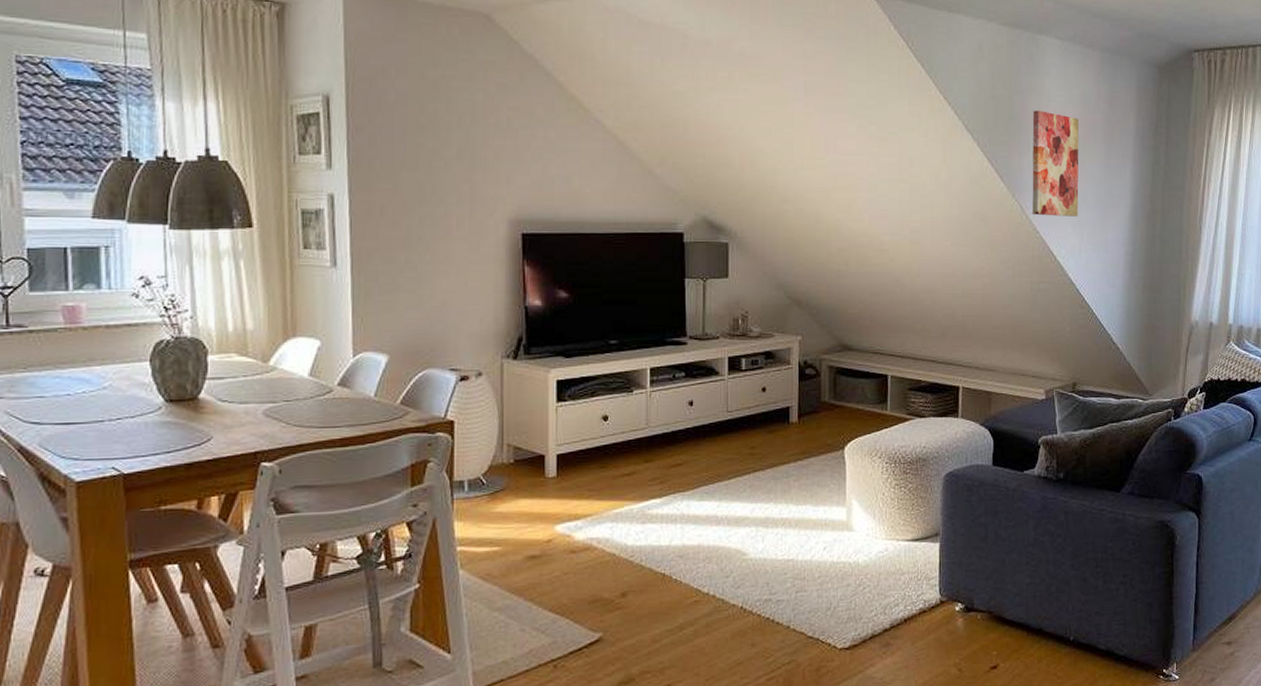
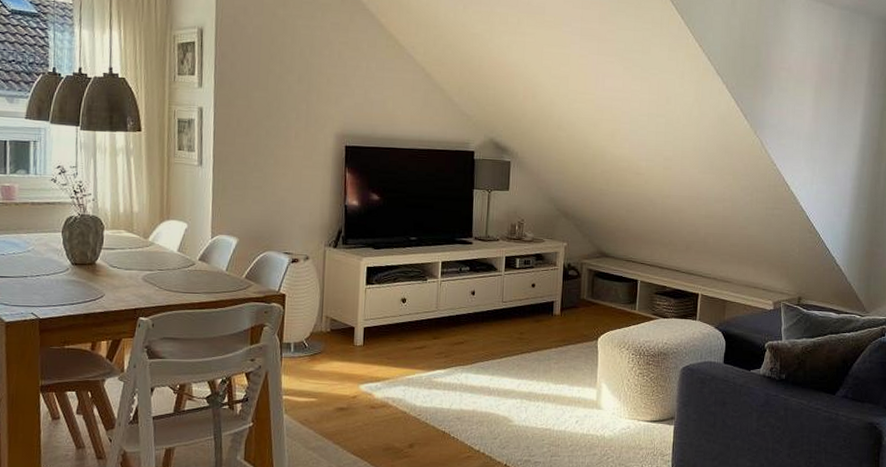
wall art: present [1032,110,1079,217] -> none [771,59,817,153]

